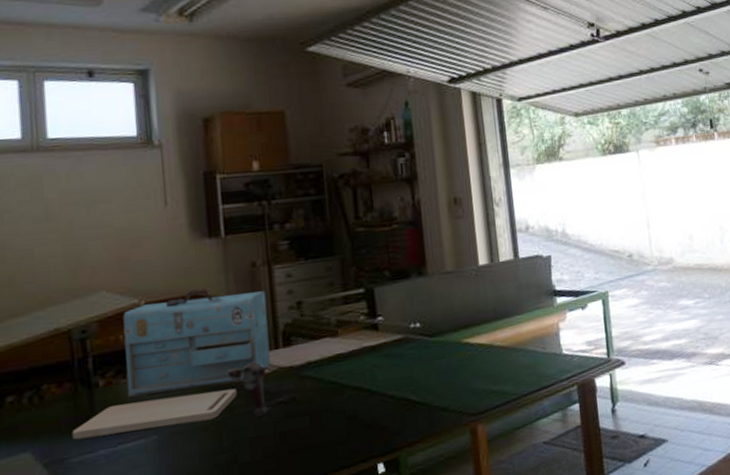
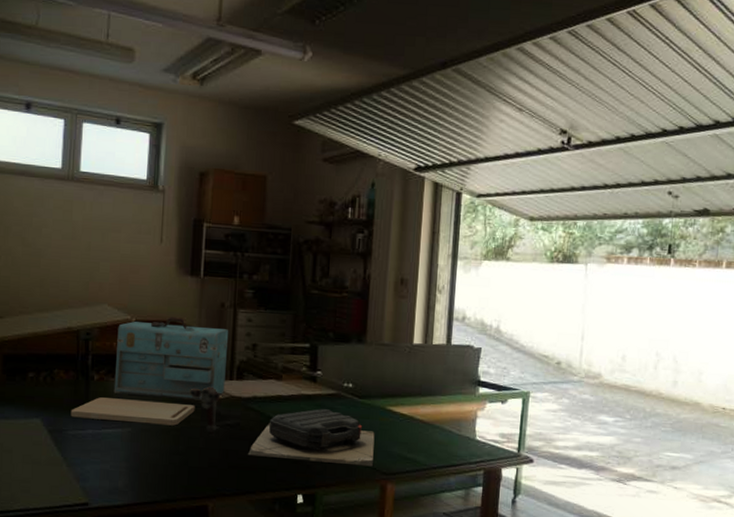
toolbox: none [311,357,458,433] -> present [248,409,375,467]

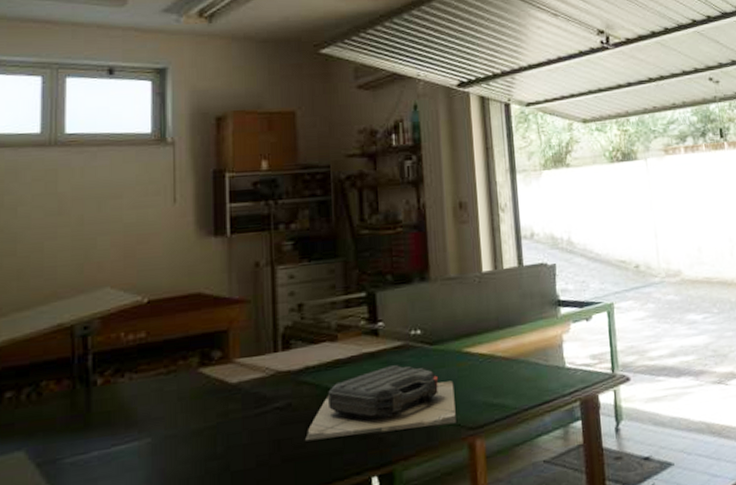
cutting board: present [70,397,195,426] -> none [67,392,233,440]
toolbox: present [113,317,229,401] -> none [124,287,269,397]
clamp: present [189,386,222,436] -> none [223,364,267,426]

